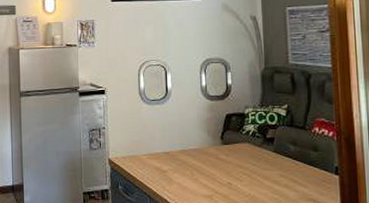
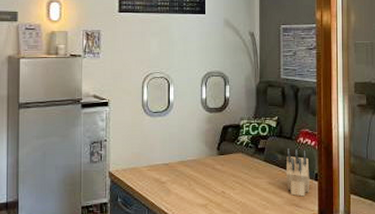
knife block: none [299,139,330,192] -> present [285,148,310,197]

